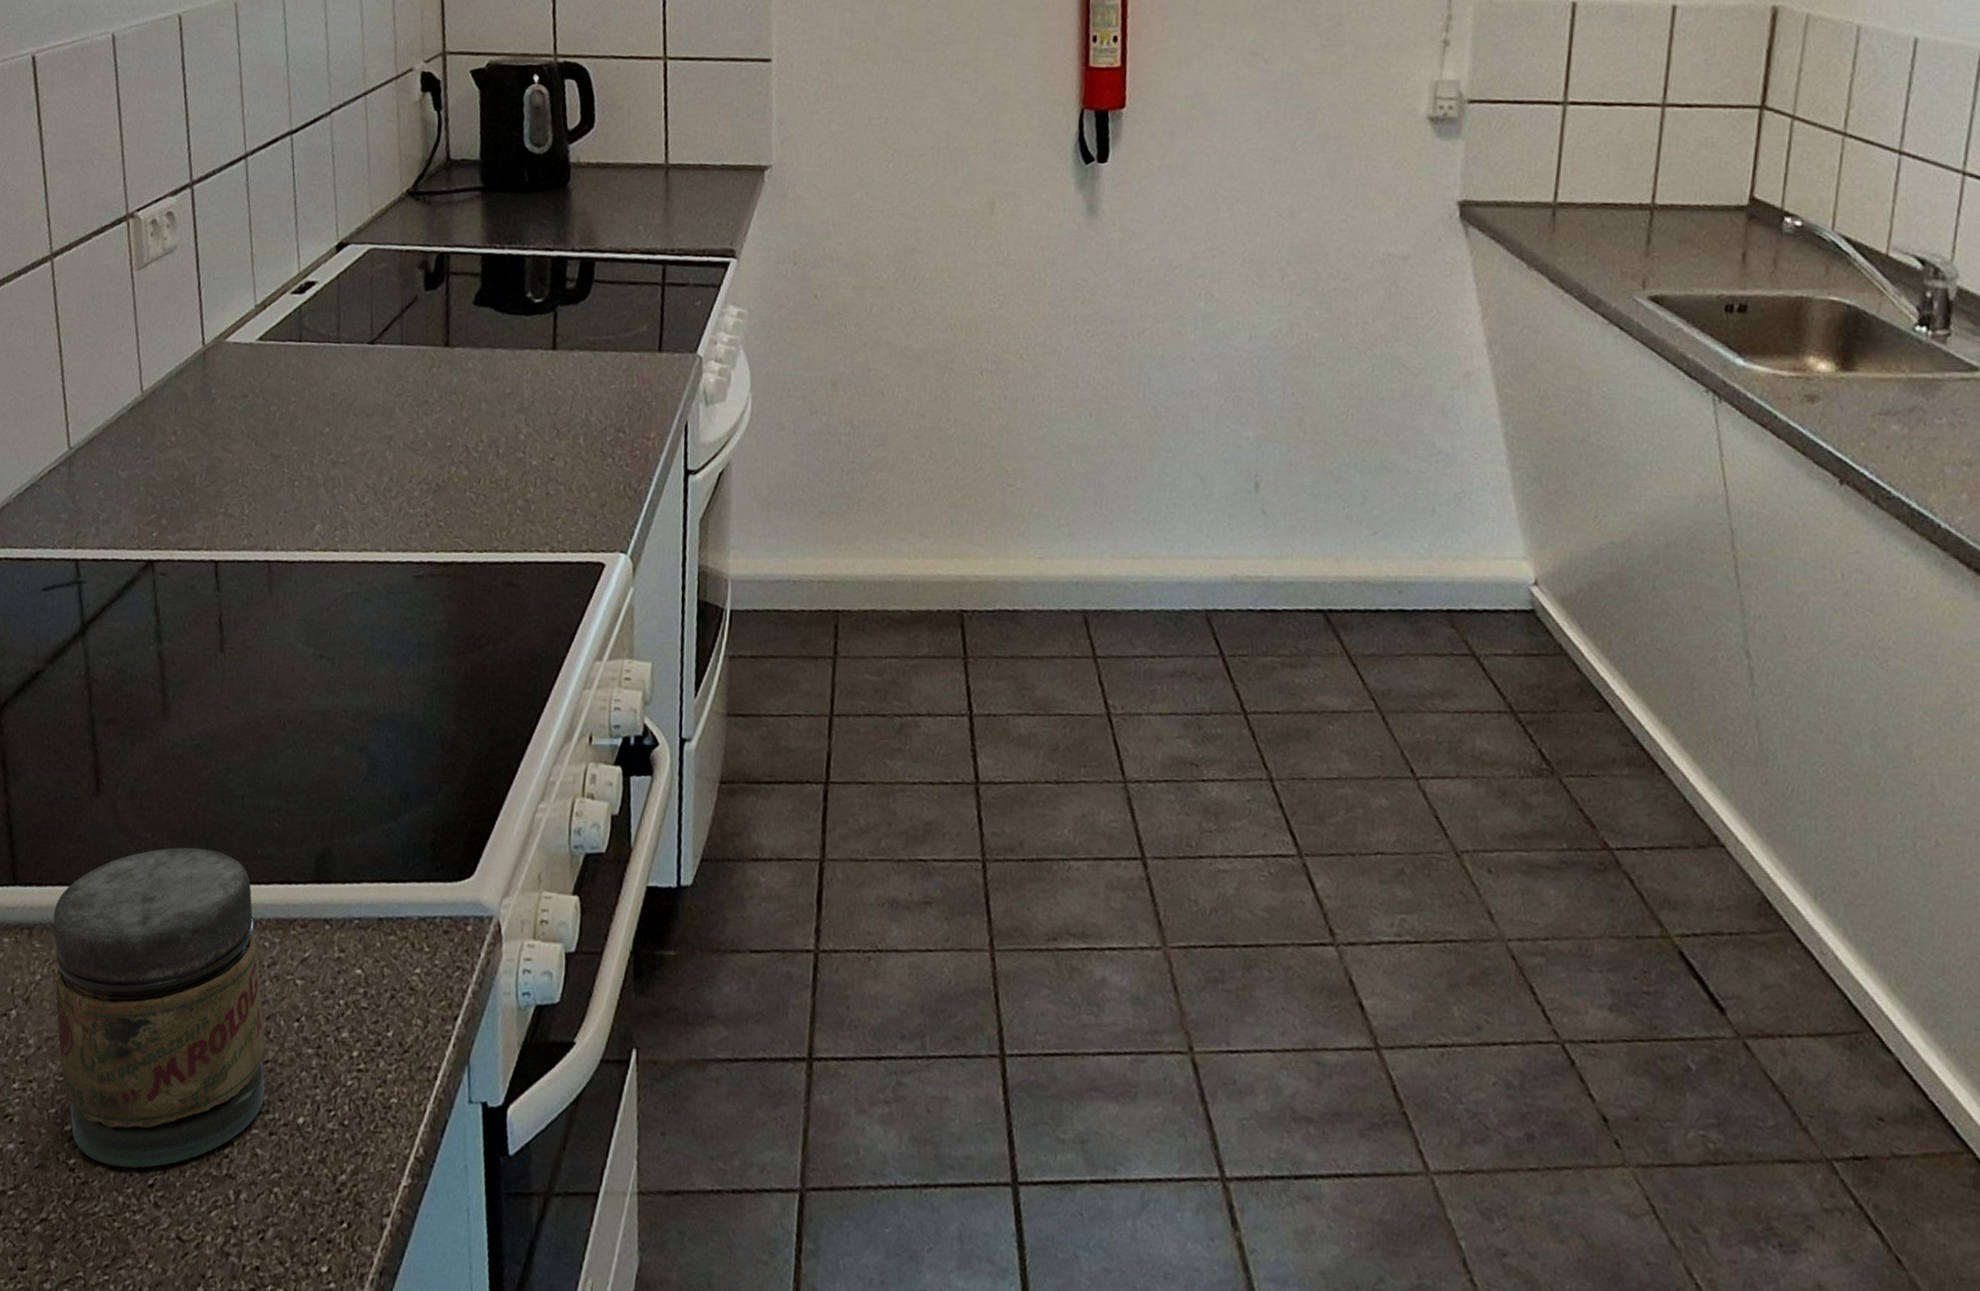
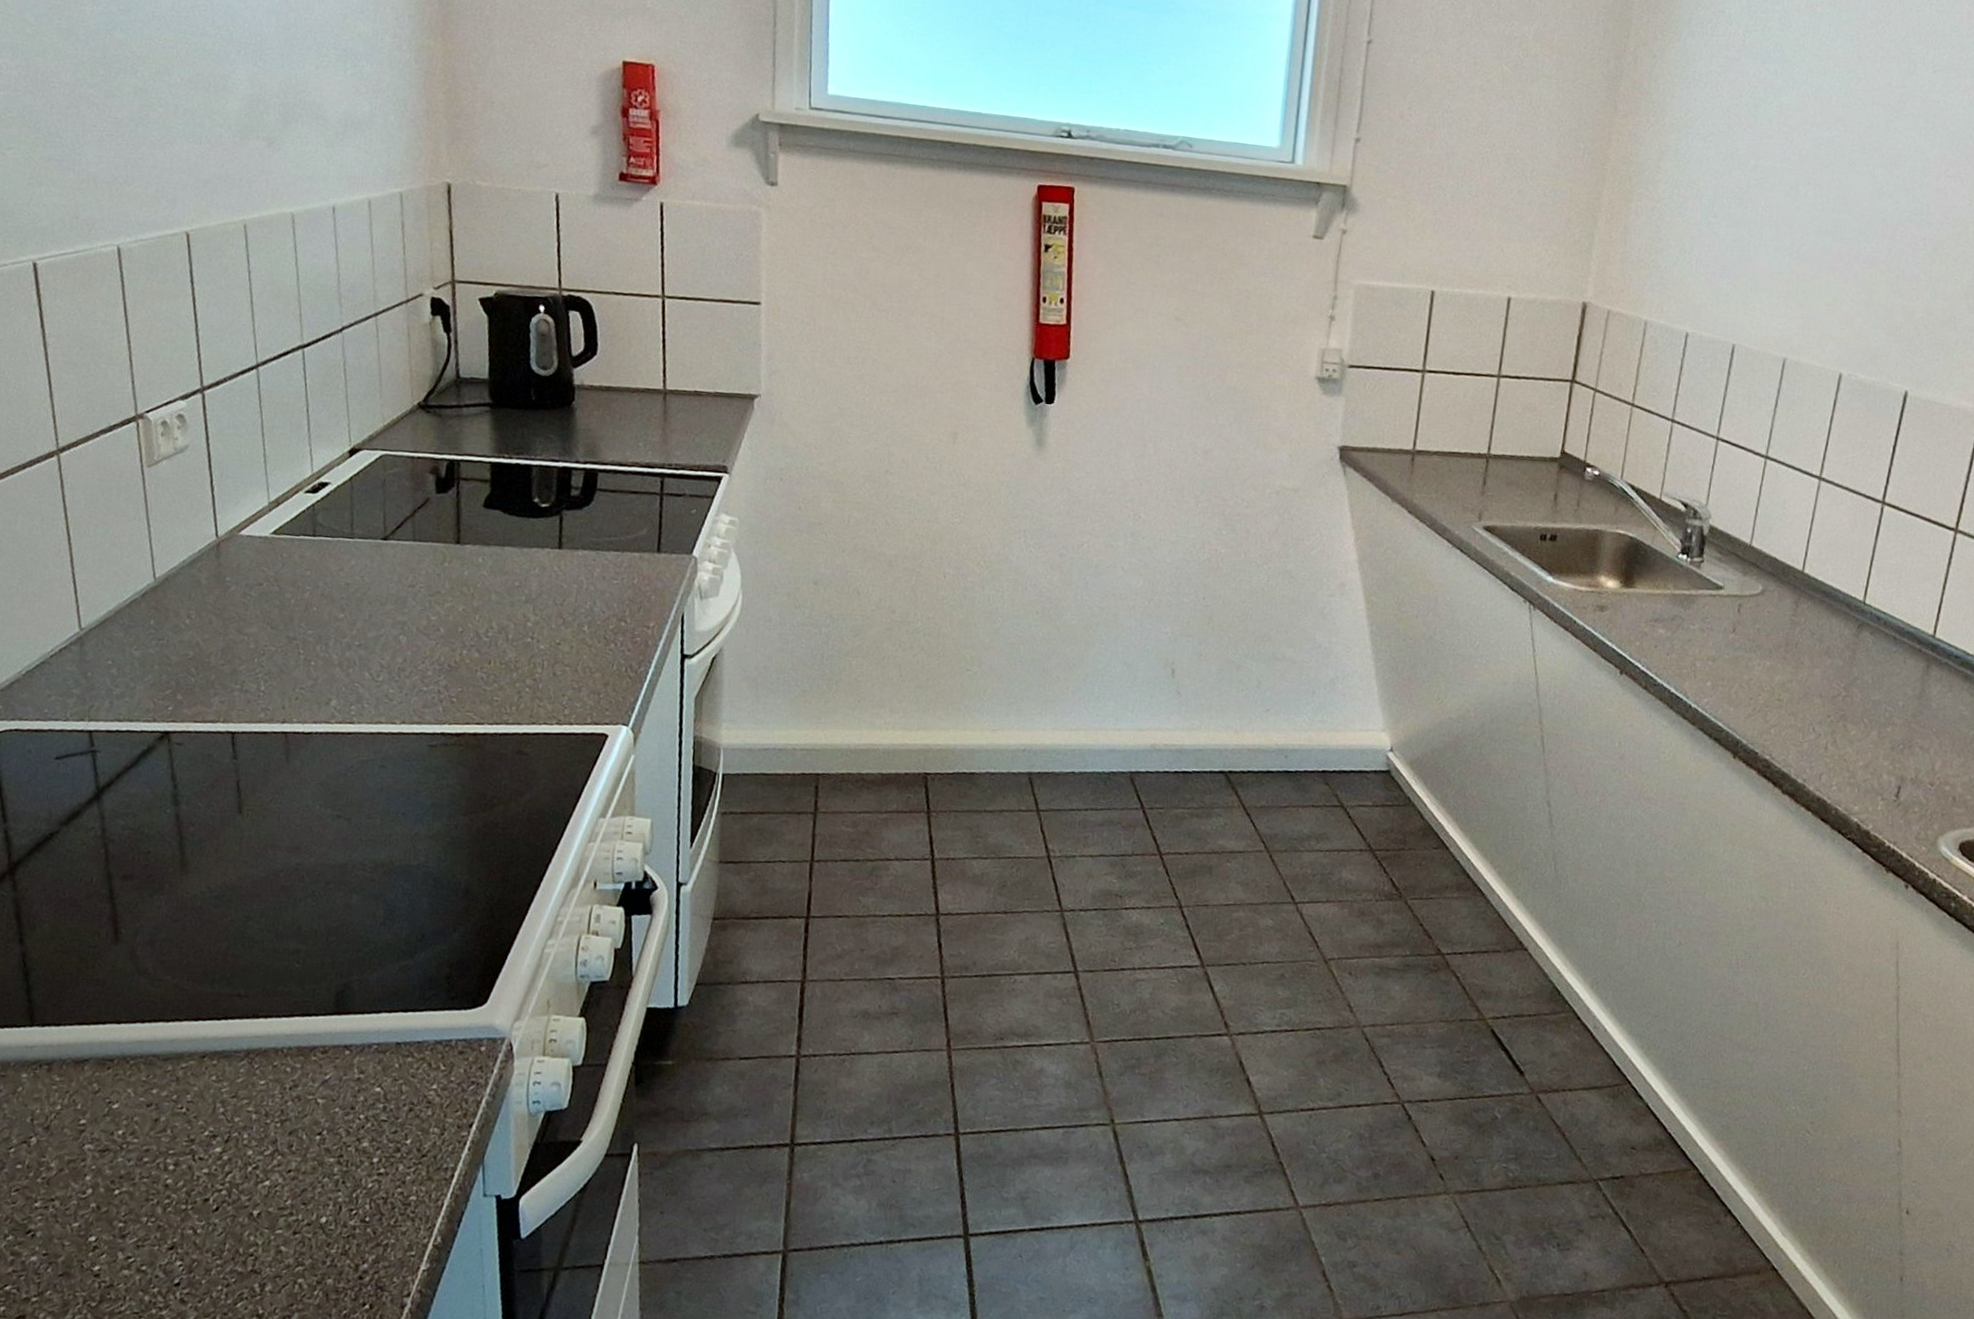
jar: present [53,847,265,1168] -> none [73,987,289,1271]

